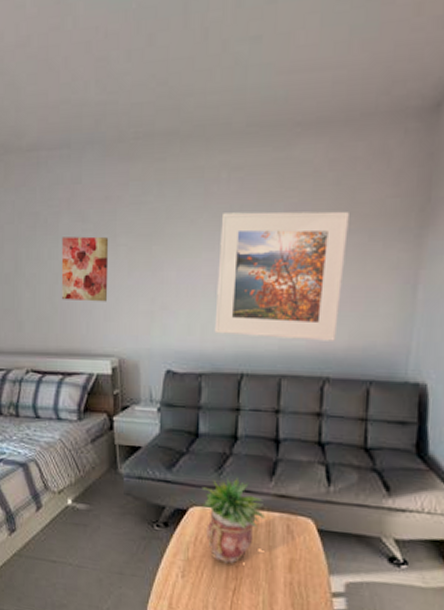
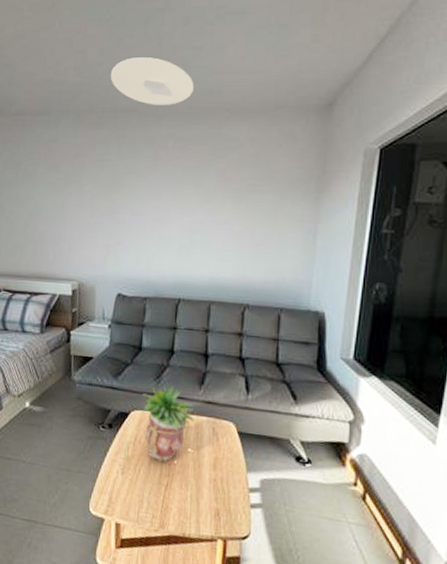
wall art: present [61,236,109,302] -> none [34,183,77,236]
ceiling light: none [143,57,252,125] -> present [111,57,194,105]
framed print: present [214,211,349,341] -> none [158,172,265,276]

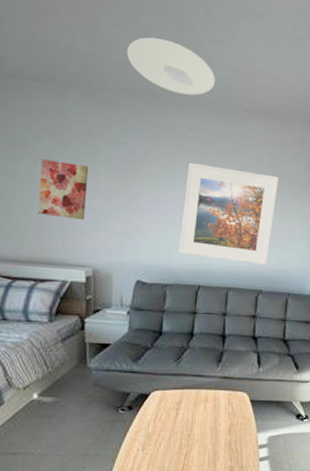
wall art: none [34,183,77,236] -> present [37,159,89,220]
potted plant: present [142,385,195,462] -> none [162,365,213,434]
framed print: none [158,172,265,276] -> present [178,163,279,265]

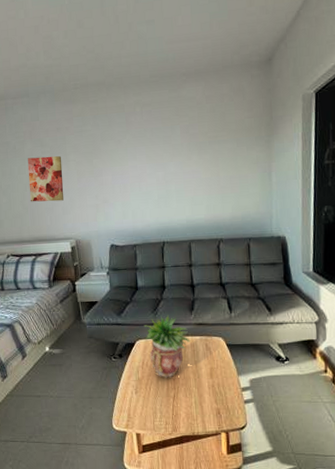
ceiling light: present [127,37,215,96] -> none [77,34,152,78]
potted plant: none [162,365,213,434] -> present [143,315,191,378]
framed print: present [178,163,279,265] -> none [139,129,224,216]

